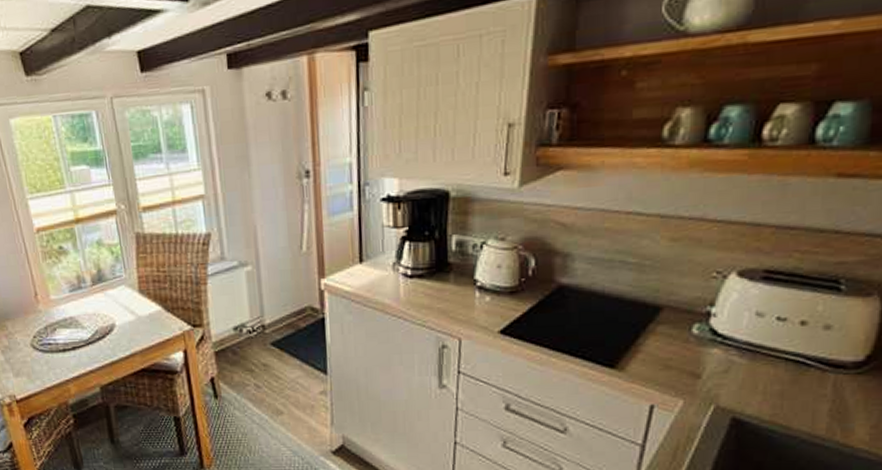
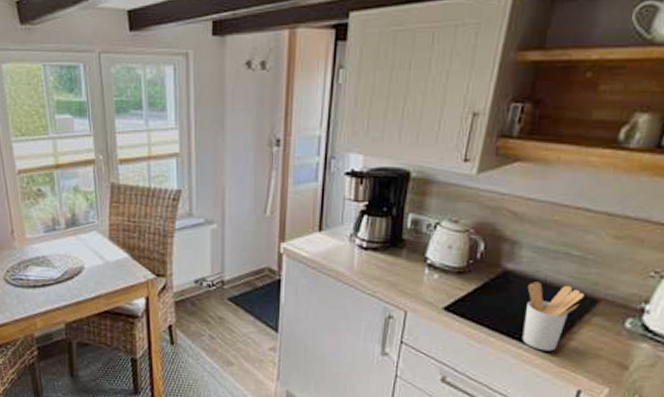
utensil holder: none [585,294,646,367] -> present [522,282,584,352]

